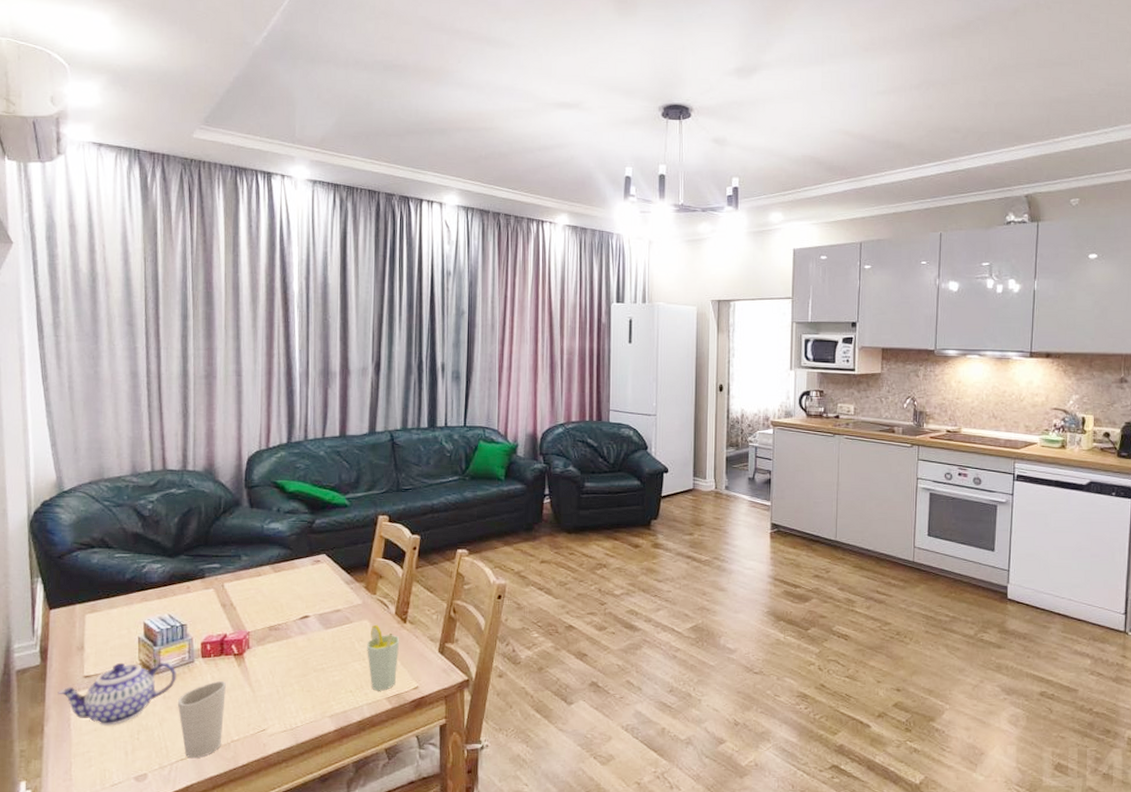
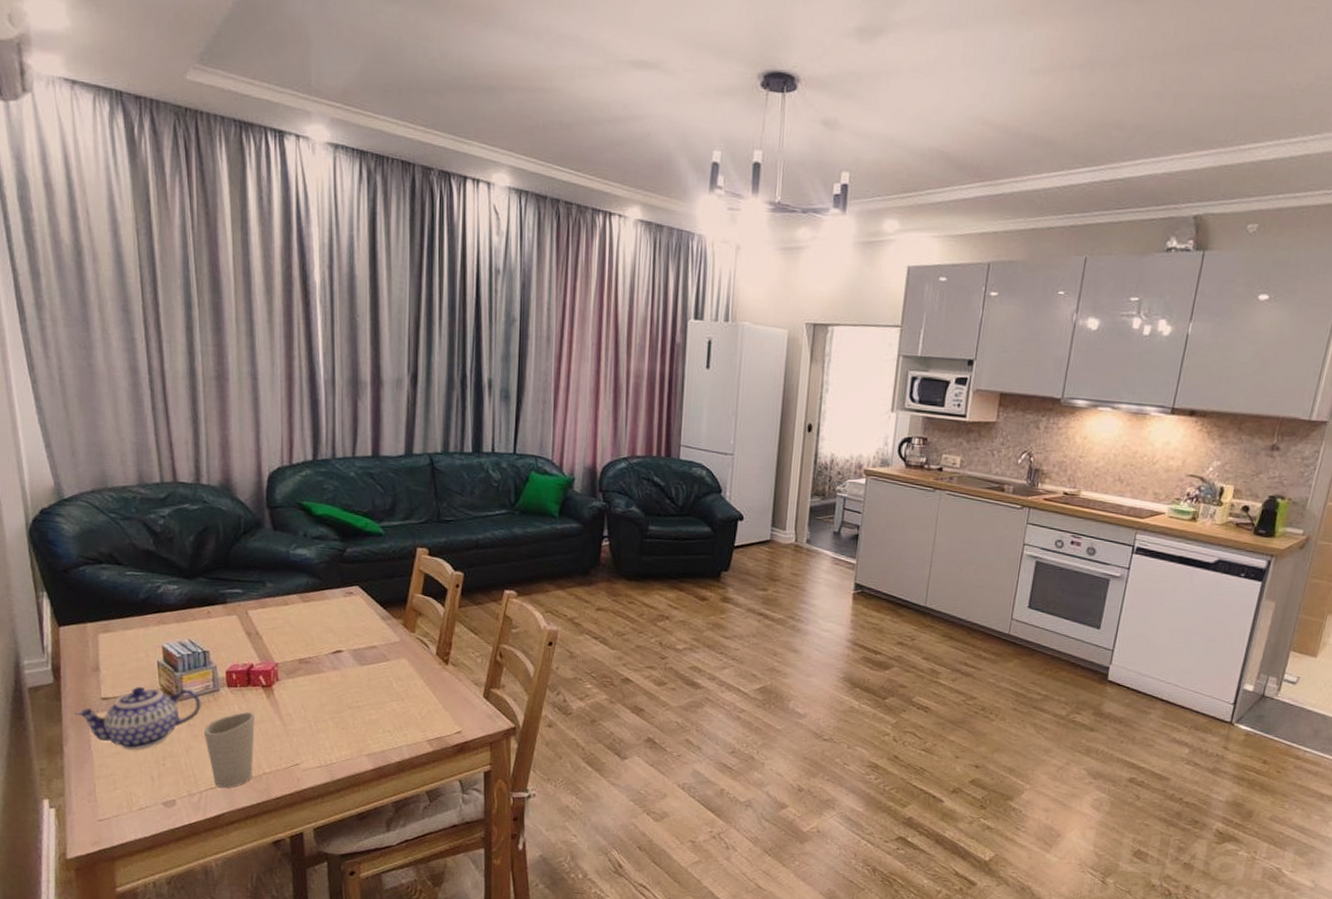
cup: present [367,624,399,691] -> none [406,664,440,733]

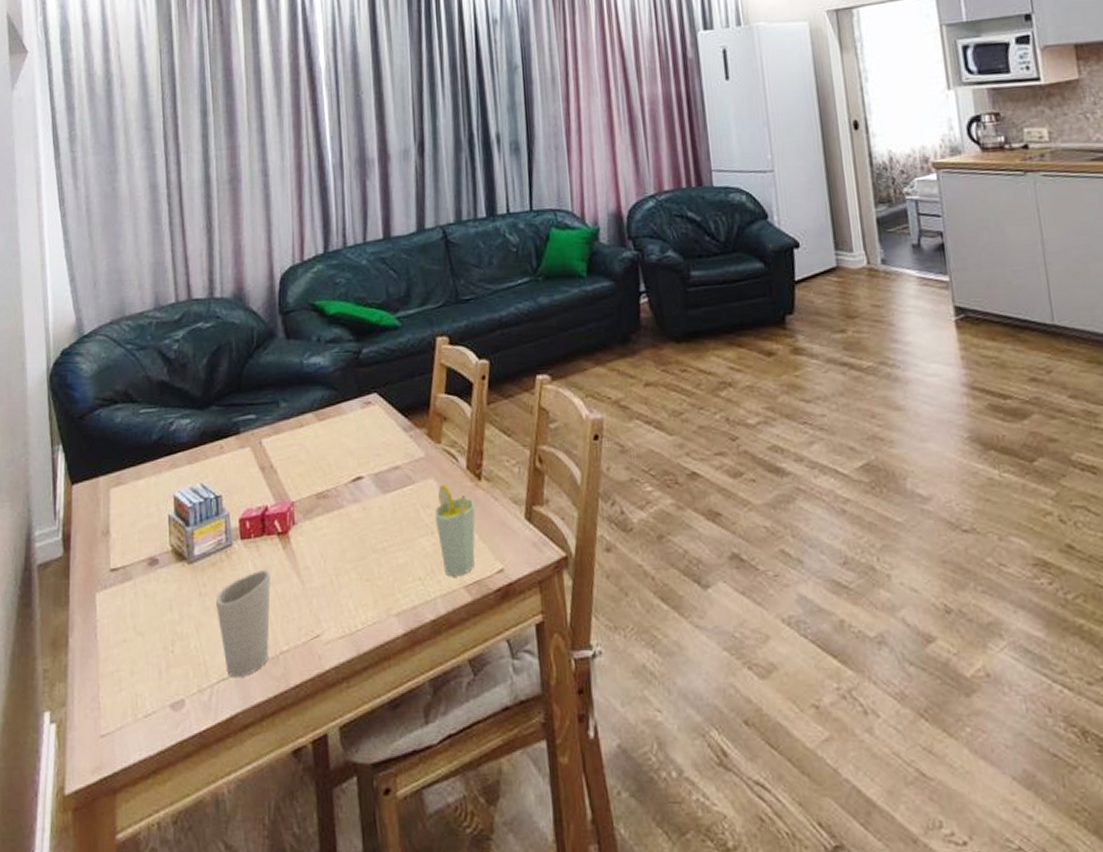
teapot: present [75,686,201,750] -> none [82,546,213,635]
cup: none [406,664,440,733] -> present [435,484,475,577]

